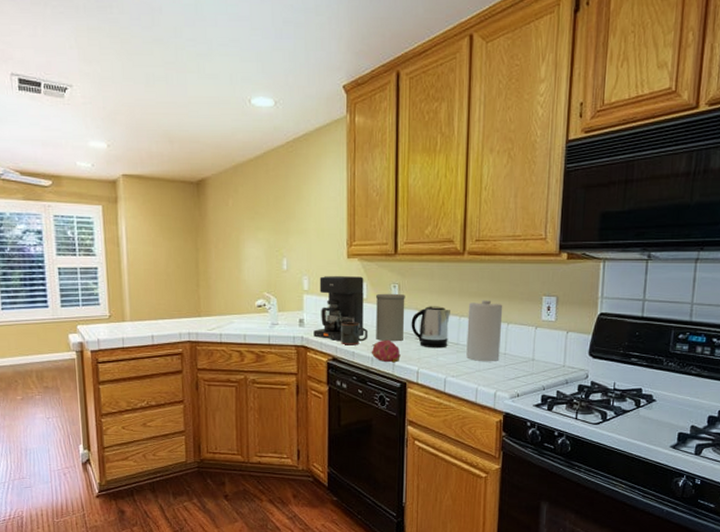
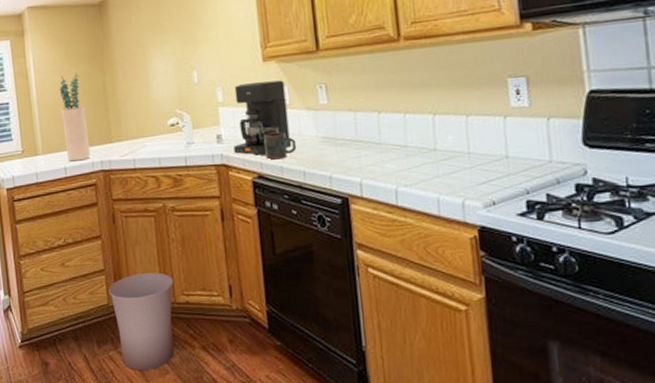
vase: none [152,247,178,331] -> present [60,73,90,162]
waste bin: none [187,436,248,519] -> present [108,272,175,371]
fruit: present [371,339,401,364] -> none [302,148,338,177]
canister: present [376,293,405,342] -> none [301,94,339,151]
kettle: present [411,305,450,348] -> none [345,103,394,155]
paper towel holder: present [466,300,503,362] -> none [412,90,462,166]

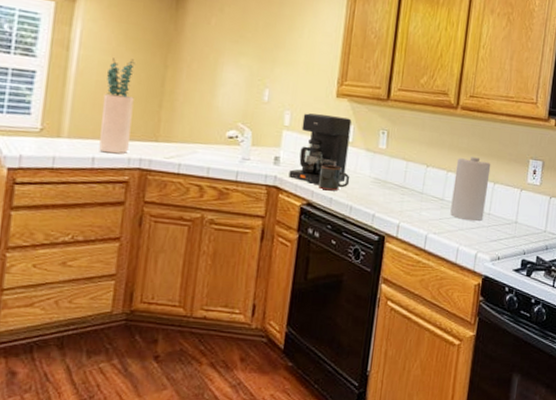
waste bin: present [108,272,175,371] -> none [114,283,194,386]
paper towel holder: none [412,90,462,166] -> present [450,157,491,222]

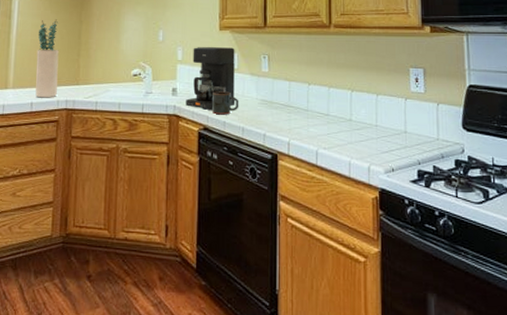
paper towel holder: present [450,157,491,222] -> none [336,71,371,134]

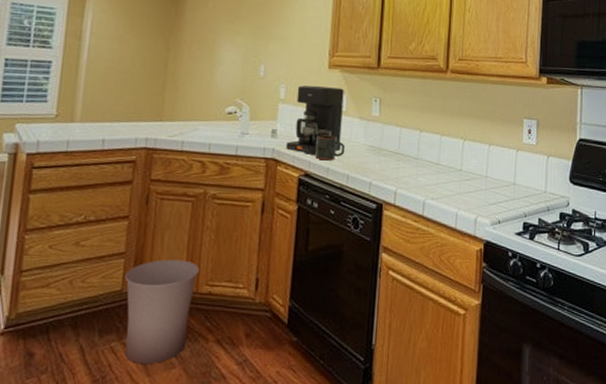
vase: present [35,19,59,98] -> none [108,44,140,135]
waste bin: none [54,208,115,304] -> present [125,259,199,365]

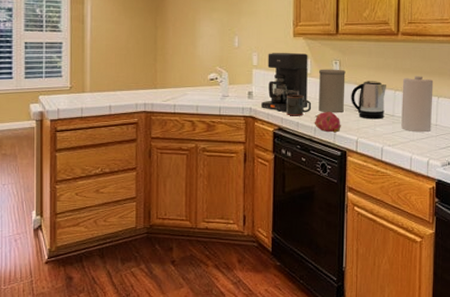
waste bin: present [125,259,199,365] -> none [138,202,196,285]
fruit: none [346,156,378,183] -> present [314,111,341,134]
canister: none [353,106,386,159] -> present [319,69,346,113]
kettle: none [390,122,432,168] -> present [351,80,386,120]
paper towel holder: none [446,119,485,185] -> present [401,76,434,133]

